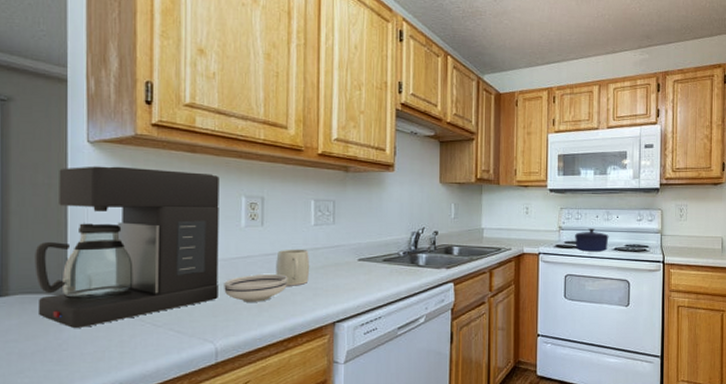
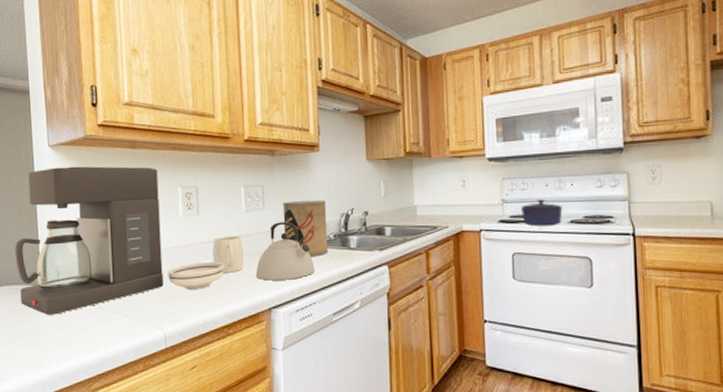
kettle: none [321,237,383,295] -> present [255,222,315,281]
tin can: none [353,217,398,273] -> present [282,199,329,257]

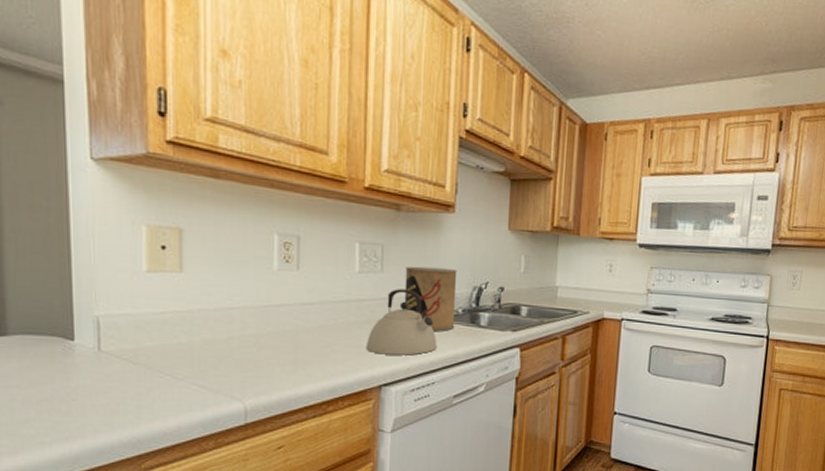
coffee maker: present [14,166,164,315] -> none [35,188,247,376]
bowl: present [168,262,225,290] -> none [254,326,328,358]
mug: present [212,235,244,273] -> none [314,299,354,342]
cooking pot: present [521,199,563,227] -> none [665,293,706,323]

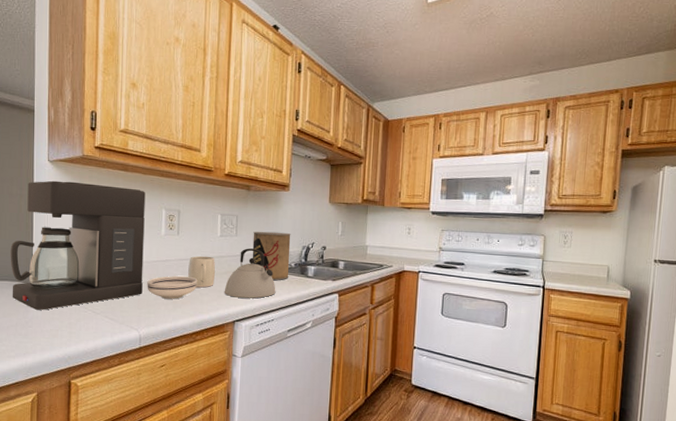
coffee maker: none [35,188,247,376] -> present [10,180,146,310]
bowl: none [254,326,328,358] -> present [147,276,198,299]
mug: none [314,299,354,342] -> present [188,256,216,288]

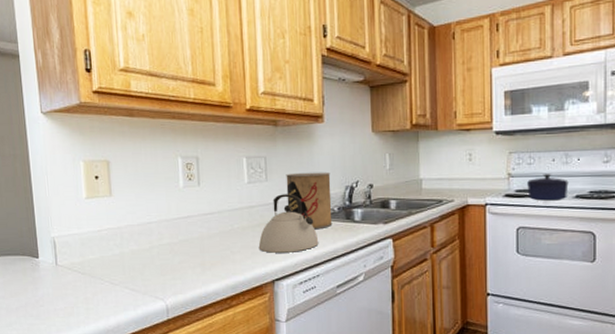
coffee maker: present [10,180,146,310] -> none [9,134,165,286]
bowl: present [147,276,198,299] -> none [169,234,227,261]
mug: present [188,256,216,288] -> none [214,207,247,245]
cooking pot: none [454,250,489,275] -> present [527,174,569,202]

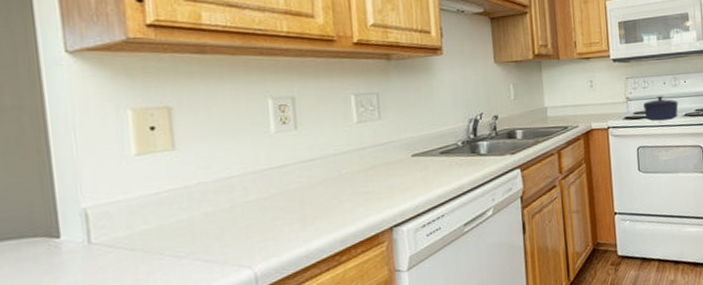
kettle: present [258,194,319,253] -> none [372,131,443,198]
tin can: present [286,172,333,230] -> none [402,105,457,167]

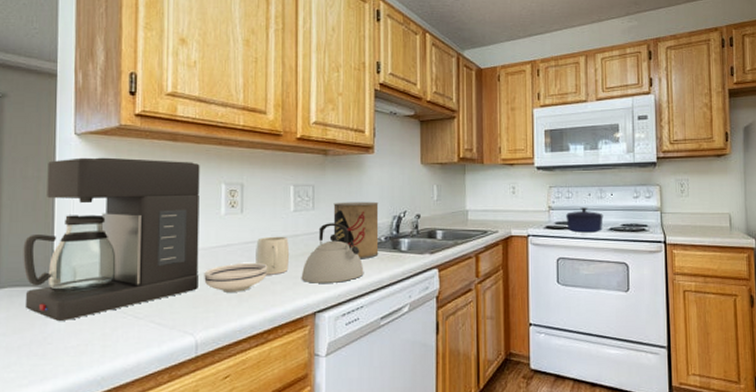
coffee maker: none [10,76,251,273] -> present [23,157,200,321]
bowl: none [257,181,333,218] -> present [204,263,268,293]
mug: none [316,150,357,194] -> present [256,236,290,275]
kettle: none [372,131,443,198] -> present [301,223,364,283]
tin can: none [402,105,457,167] -> present [333,201,379,260]

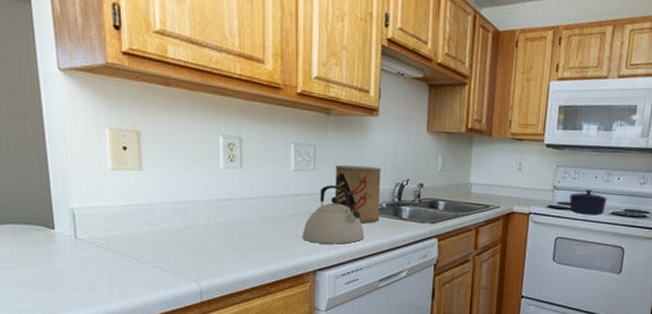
coffee maker: present [23,157,200,321] -> none [18,95,200,260]
bowl: present [204,263,268,293] -> none [205,218,269,246]
mug: present [256,236,290,275] -> none [256,194,291,232]

